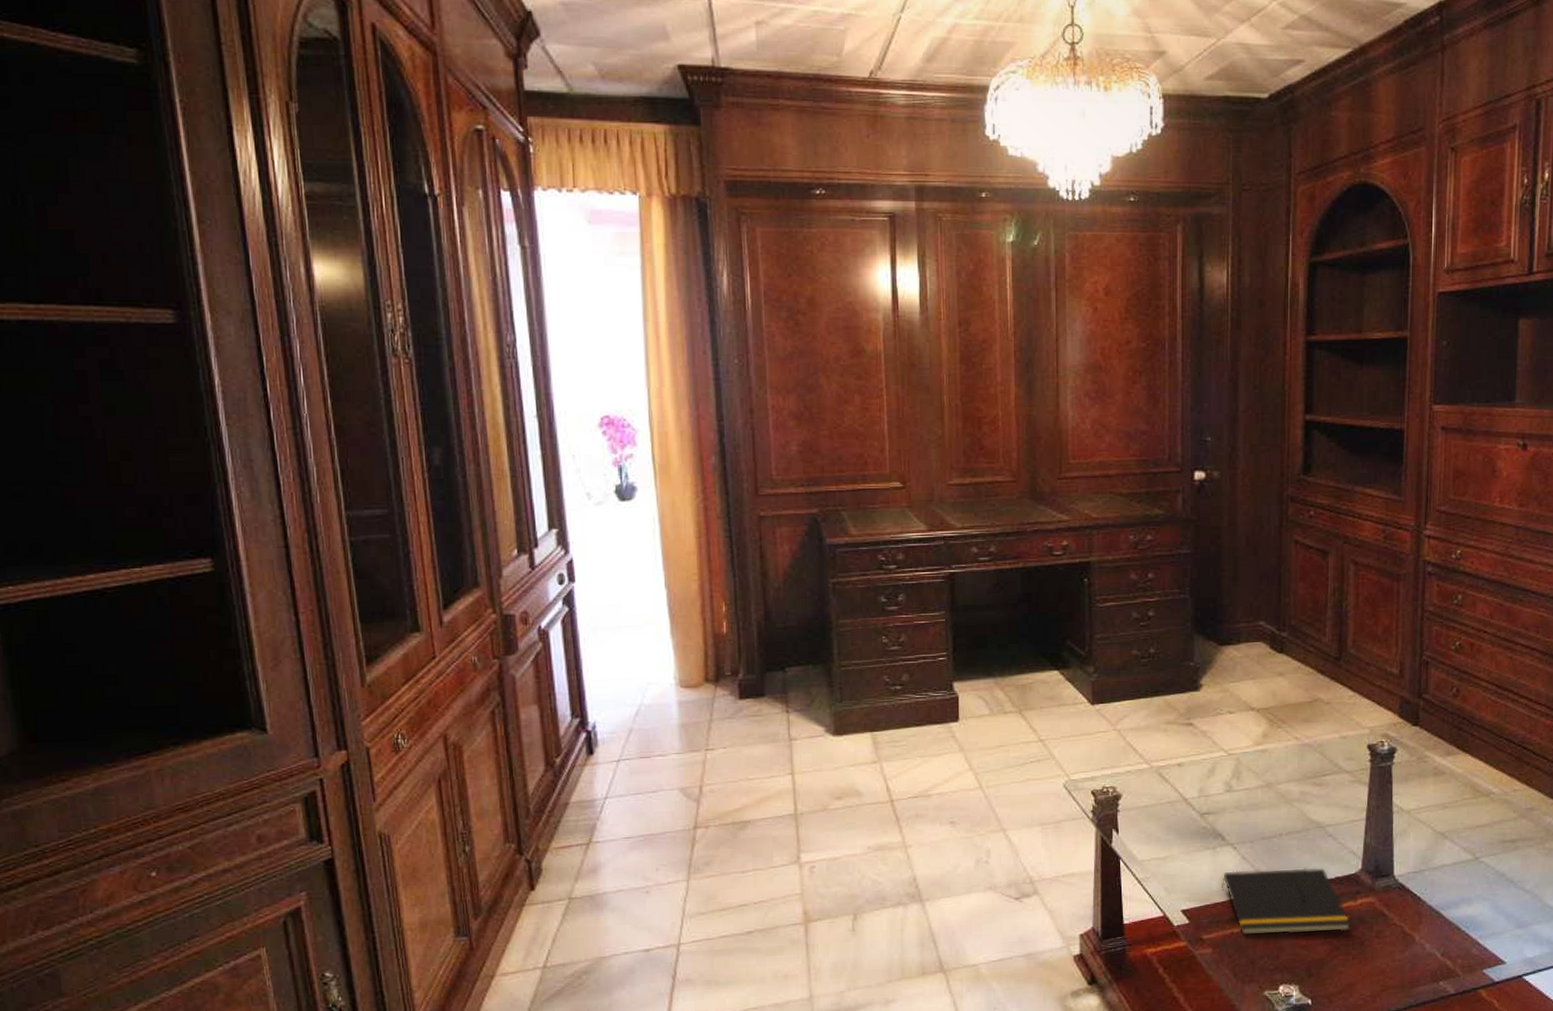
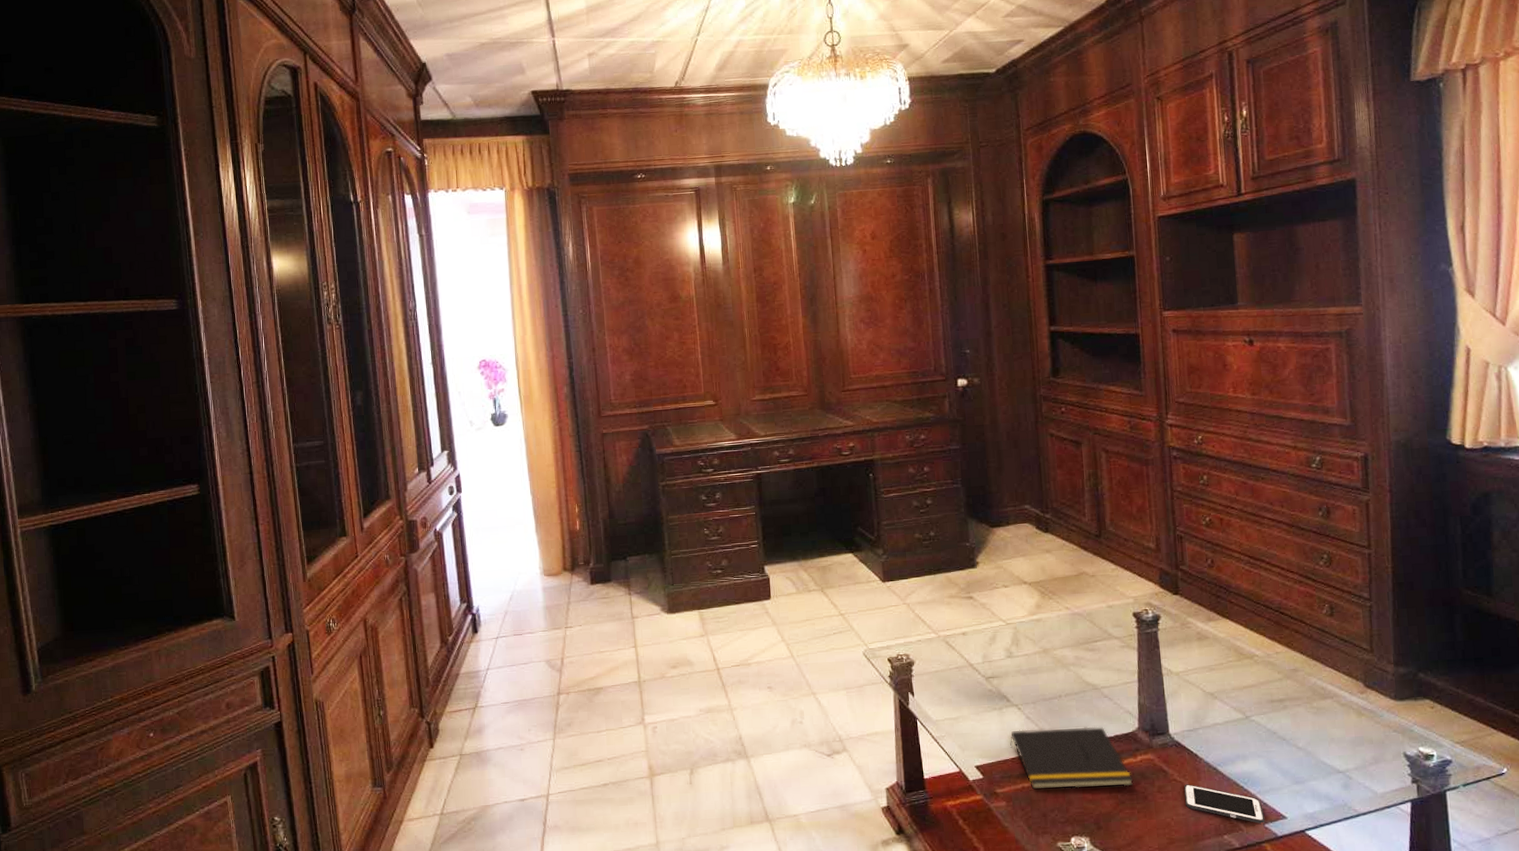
cell phone: none [1403,929,1484,969] -> present [1183,784,1265,824]

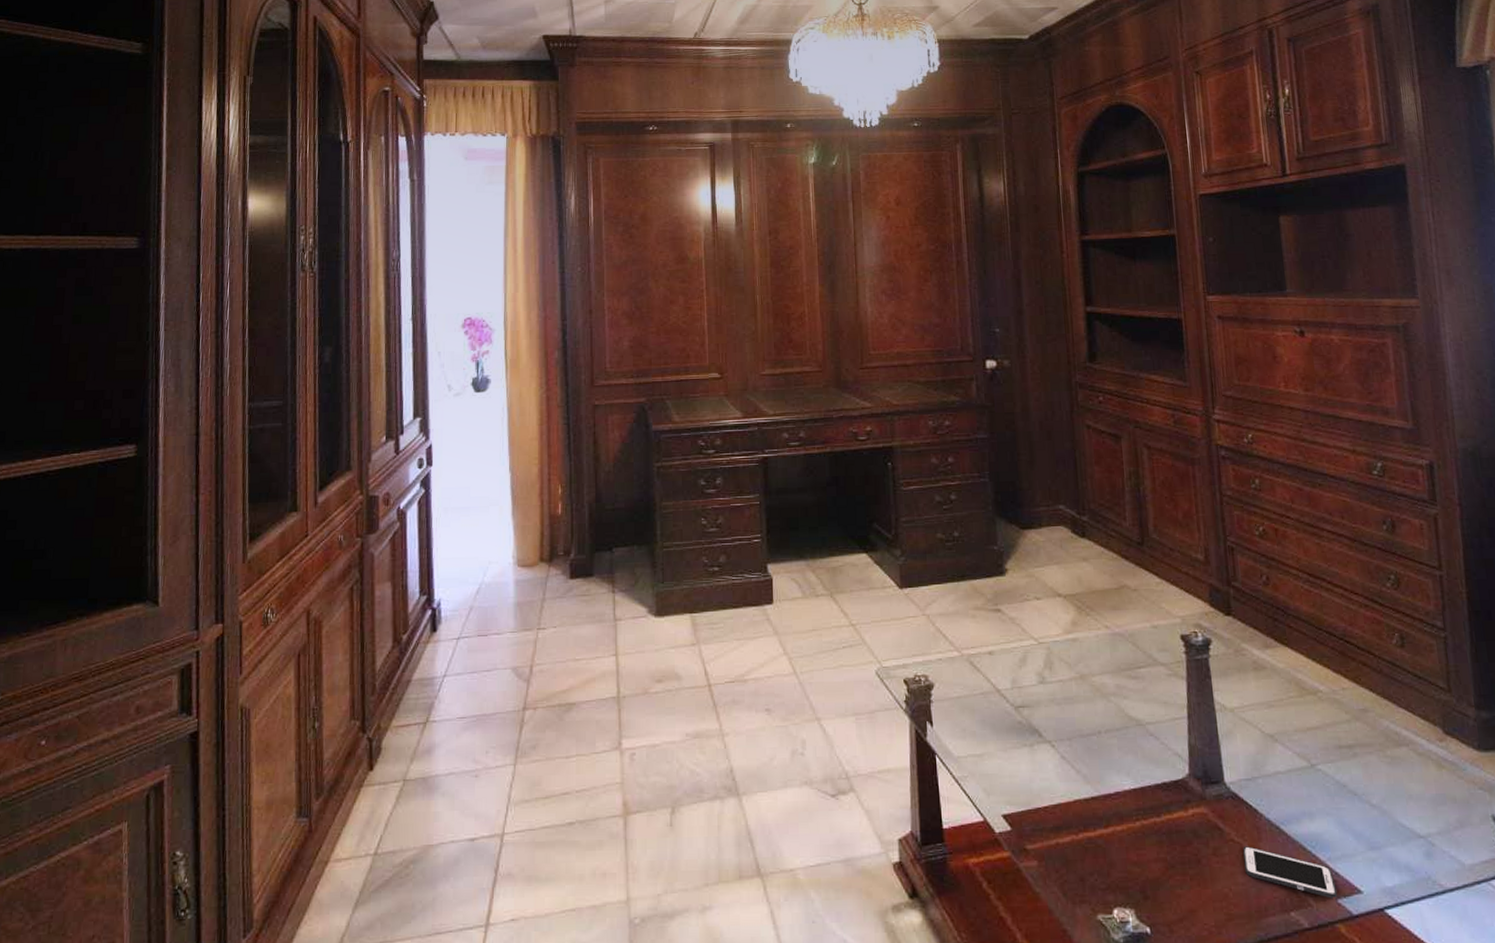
notepad: present [1010,727,1134,789] -> none [1042,771,1185,847]

